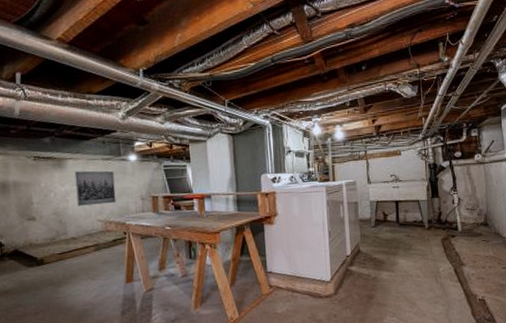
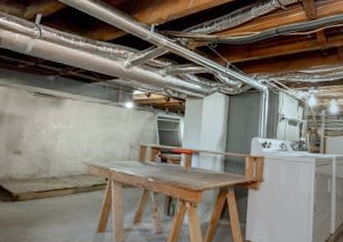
wall art: present [74,170,116,206] -> none [66,111,108,148]

